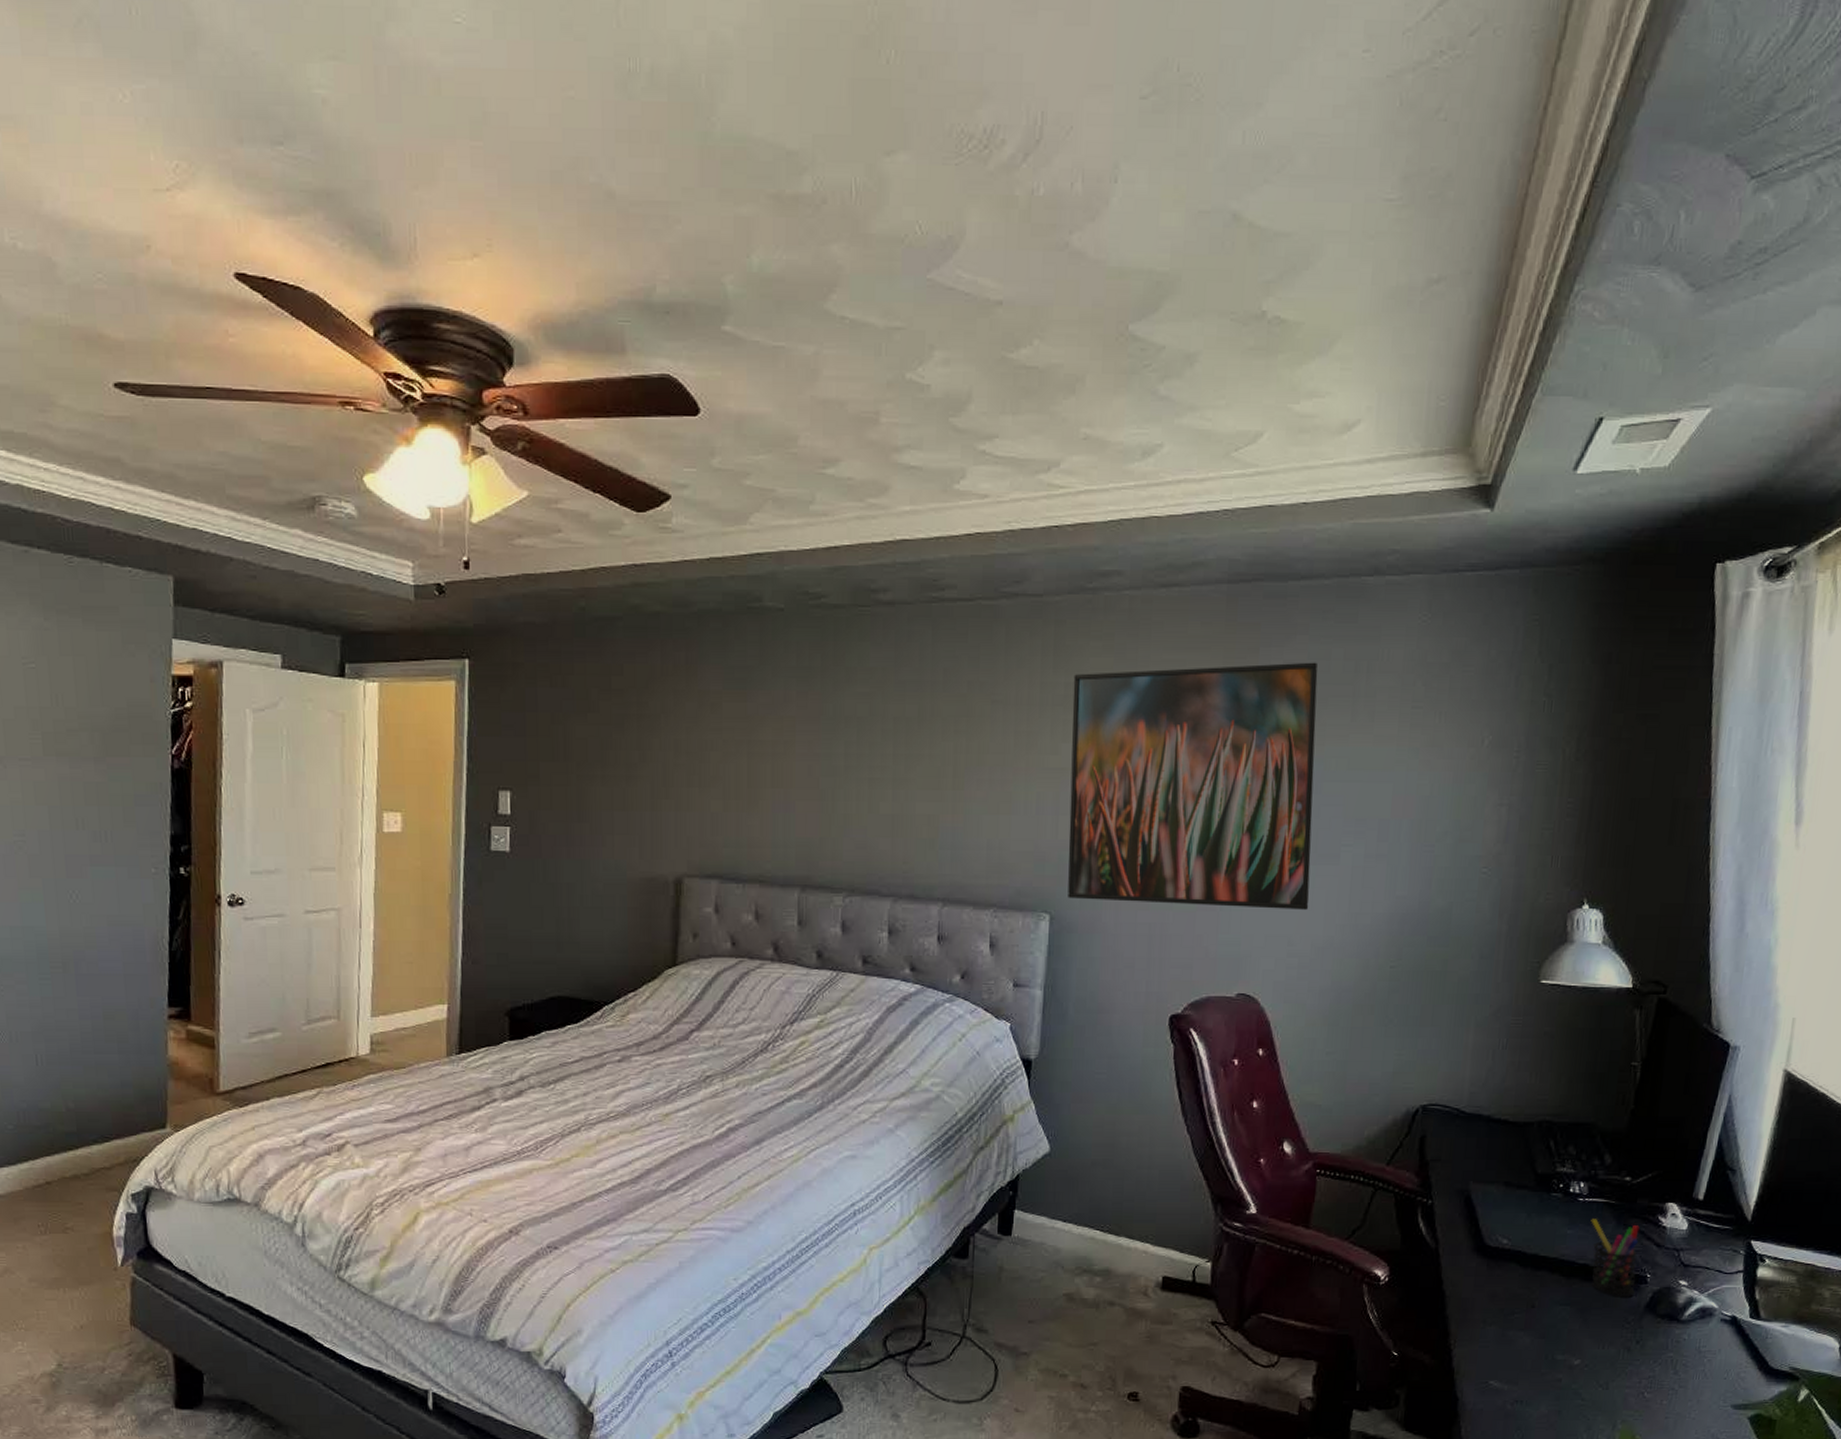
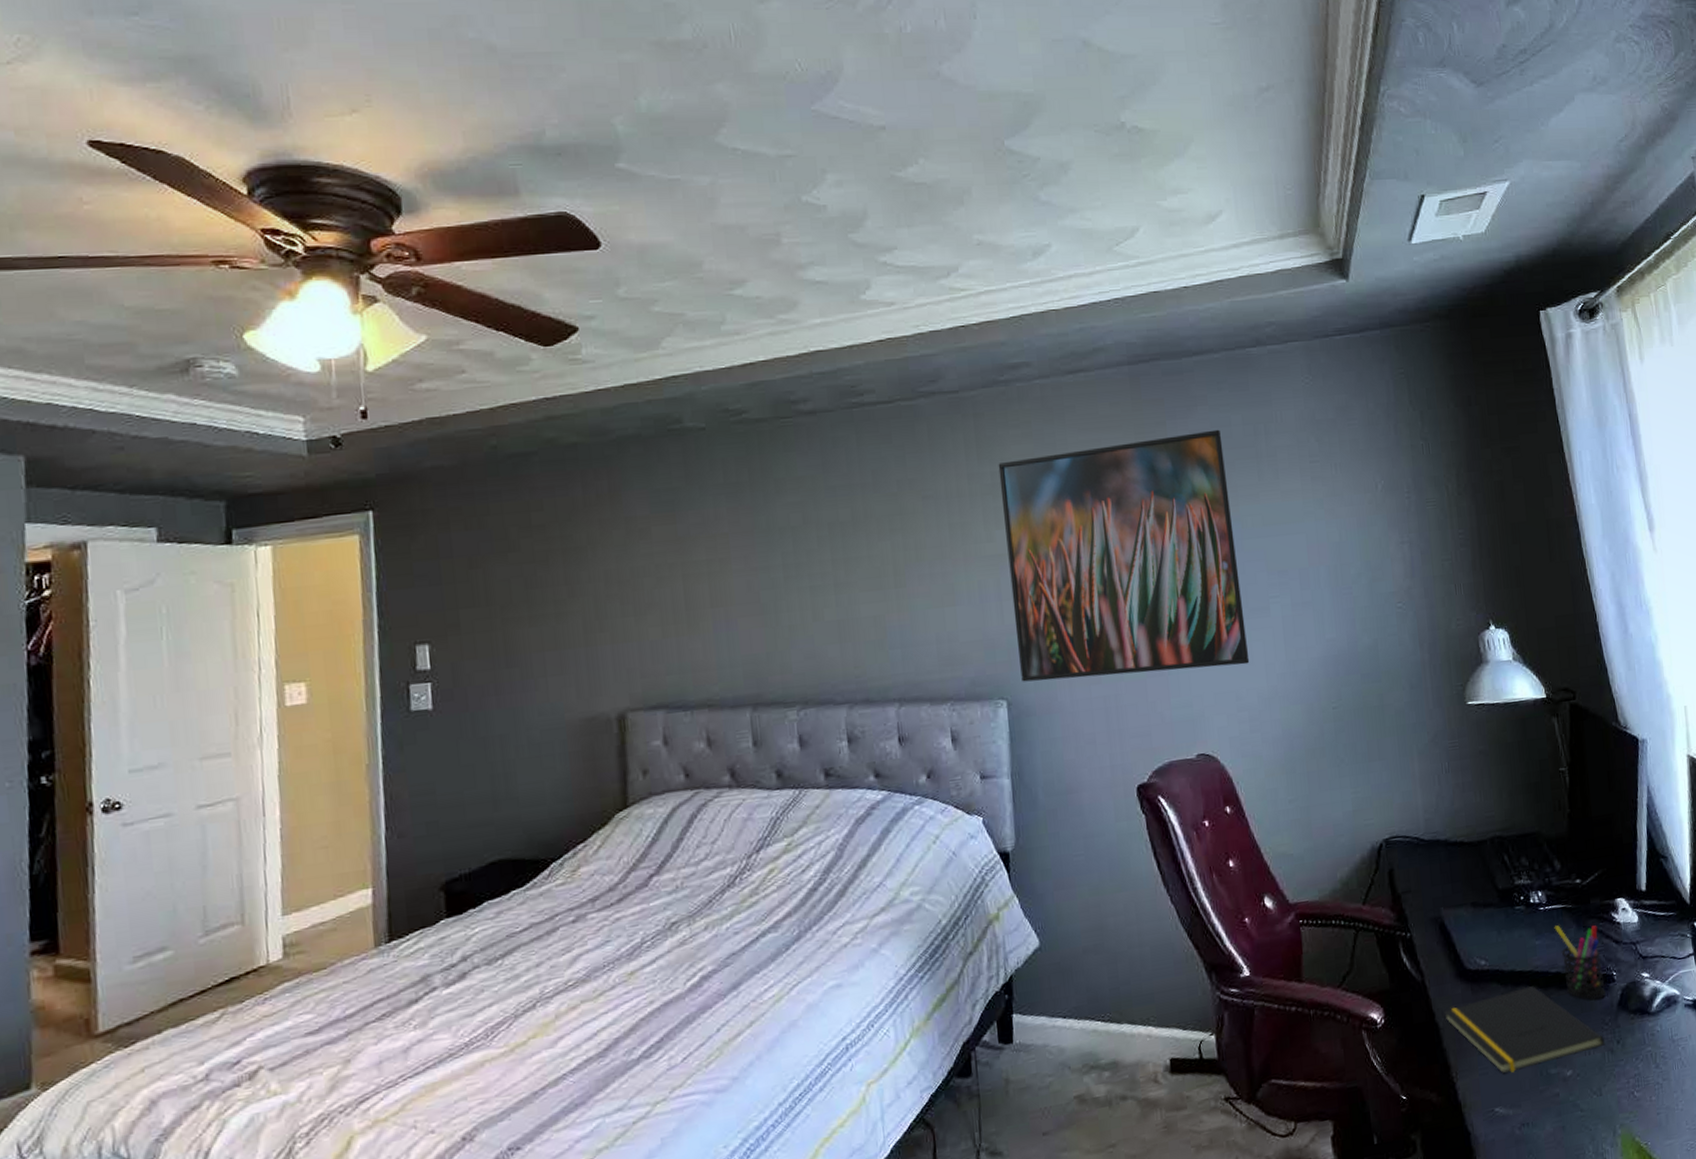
notepad: none [1452,1271,1623,1351] -> present [1443,985,1606,1074]

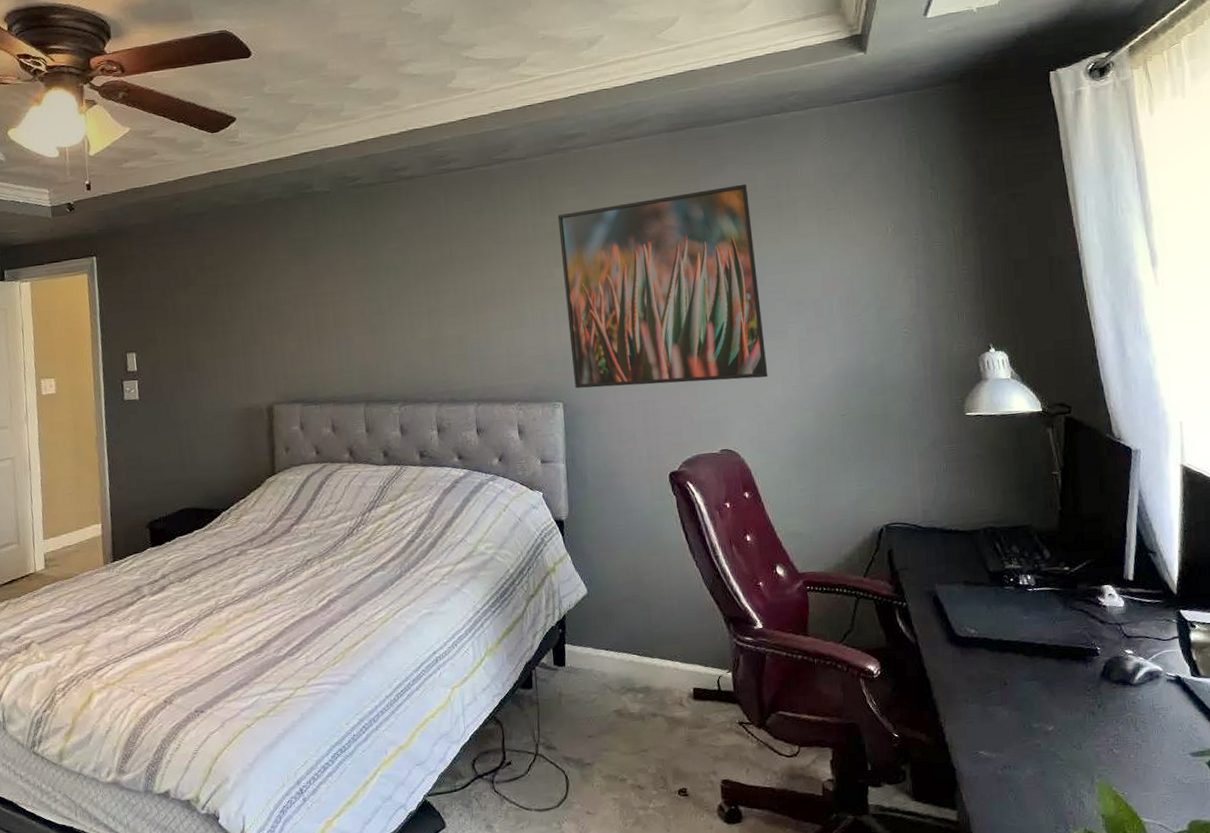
notepad: present [1443,985,1606,1074] -> none [934,653,1087,724]
pen holder: present [1554,925,1606,999] -> none [1041,605,1089,669]

